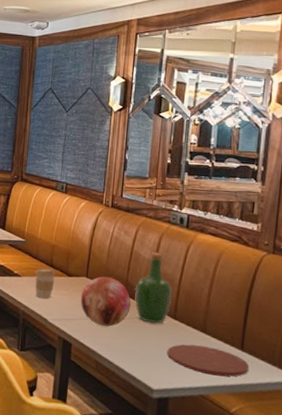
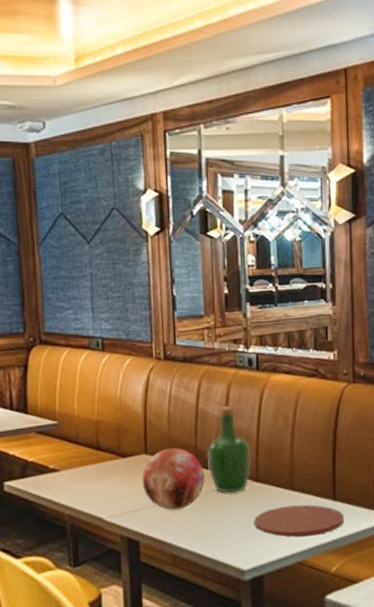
coffee cup: present [35,267,56,299] -> none [77,451,105,493]

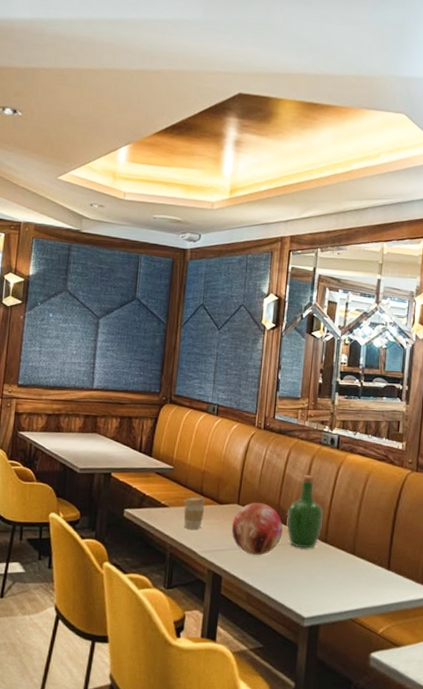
coffee cup: none [77,451,105,493] -> present [183,495,206,530]
plate: present [253,504,344,537] -> none [317,567,395,598]

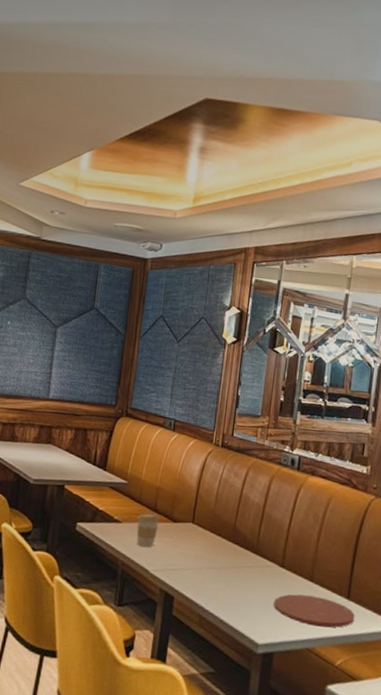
decorative orb: present [231,502,283,556] -> none [185,522,239,578]
wine bottle: present [286,475,324,549] -> none [242,496,282,573]
plate: none [317,567,395,598] -> present [273,594,354,628]

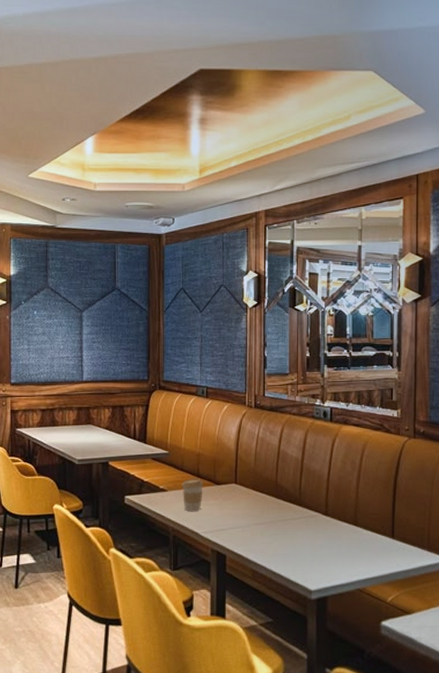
plate: present [273,594,354,628] -> none [321,539,400,567]

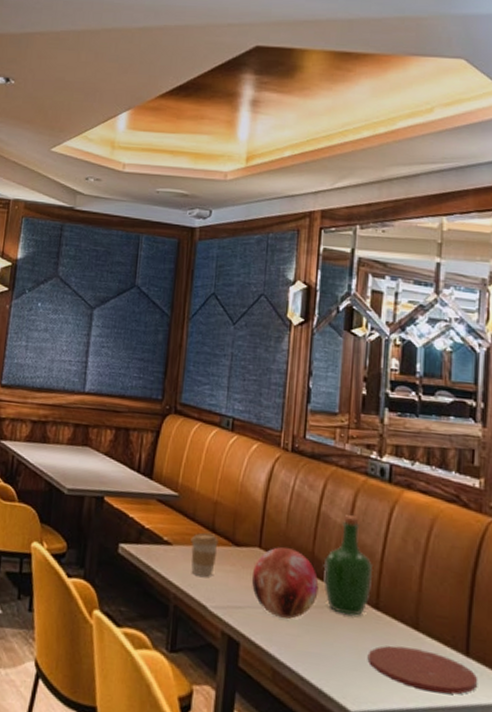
decorative orb: none [231,480,282,533] -> present [251,546,319,619]
wine bottle: none [285,450,322,523] -> present [323,515,374,616]
plate: none [321,539,400,567] -> present [367,645,477,695]

